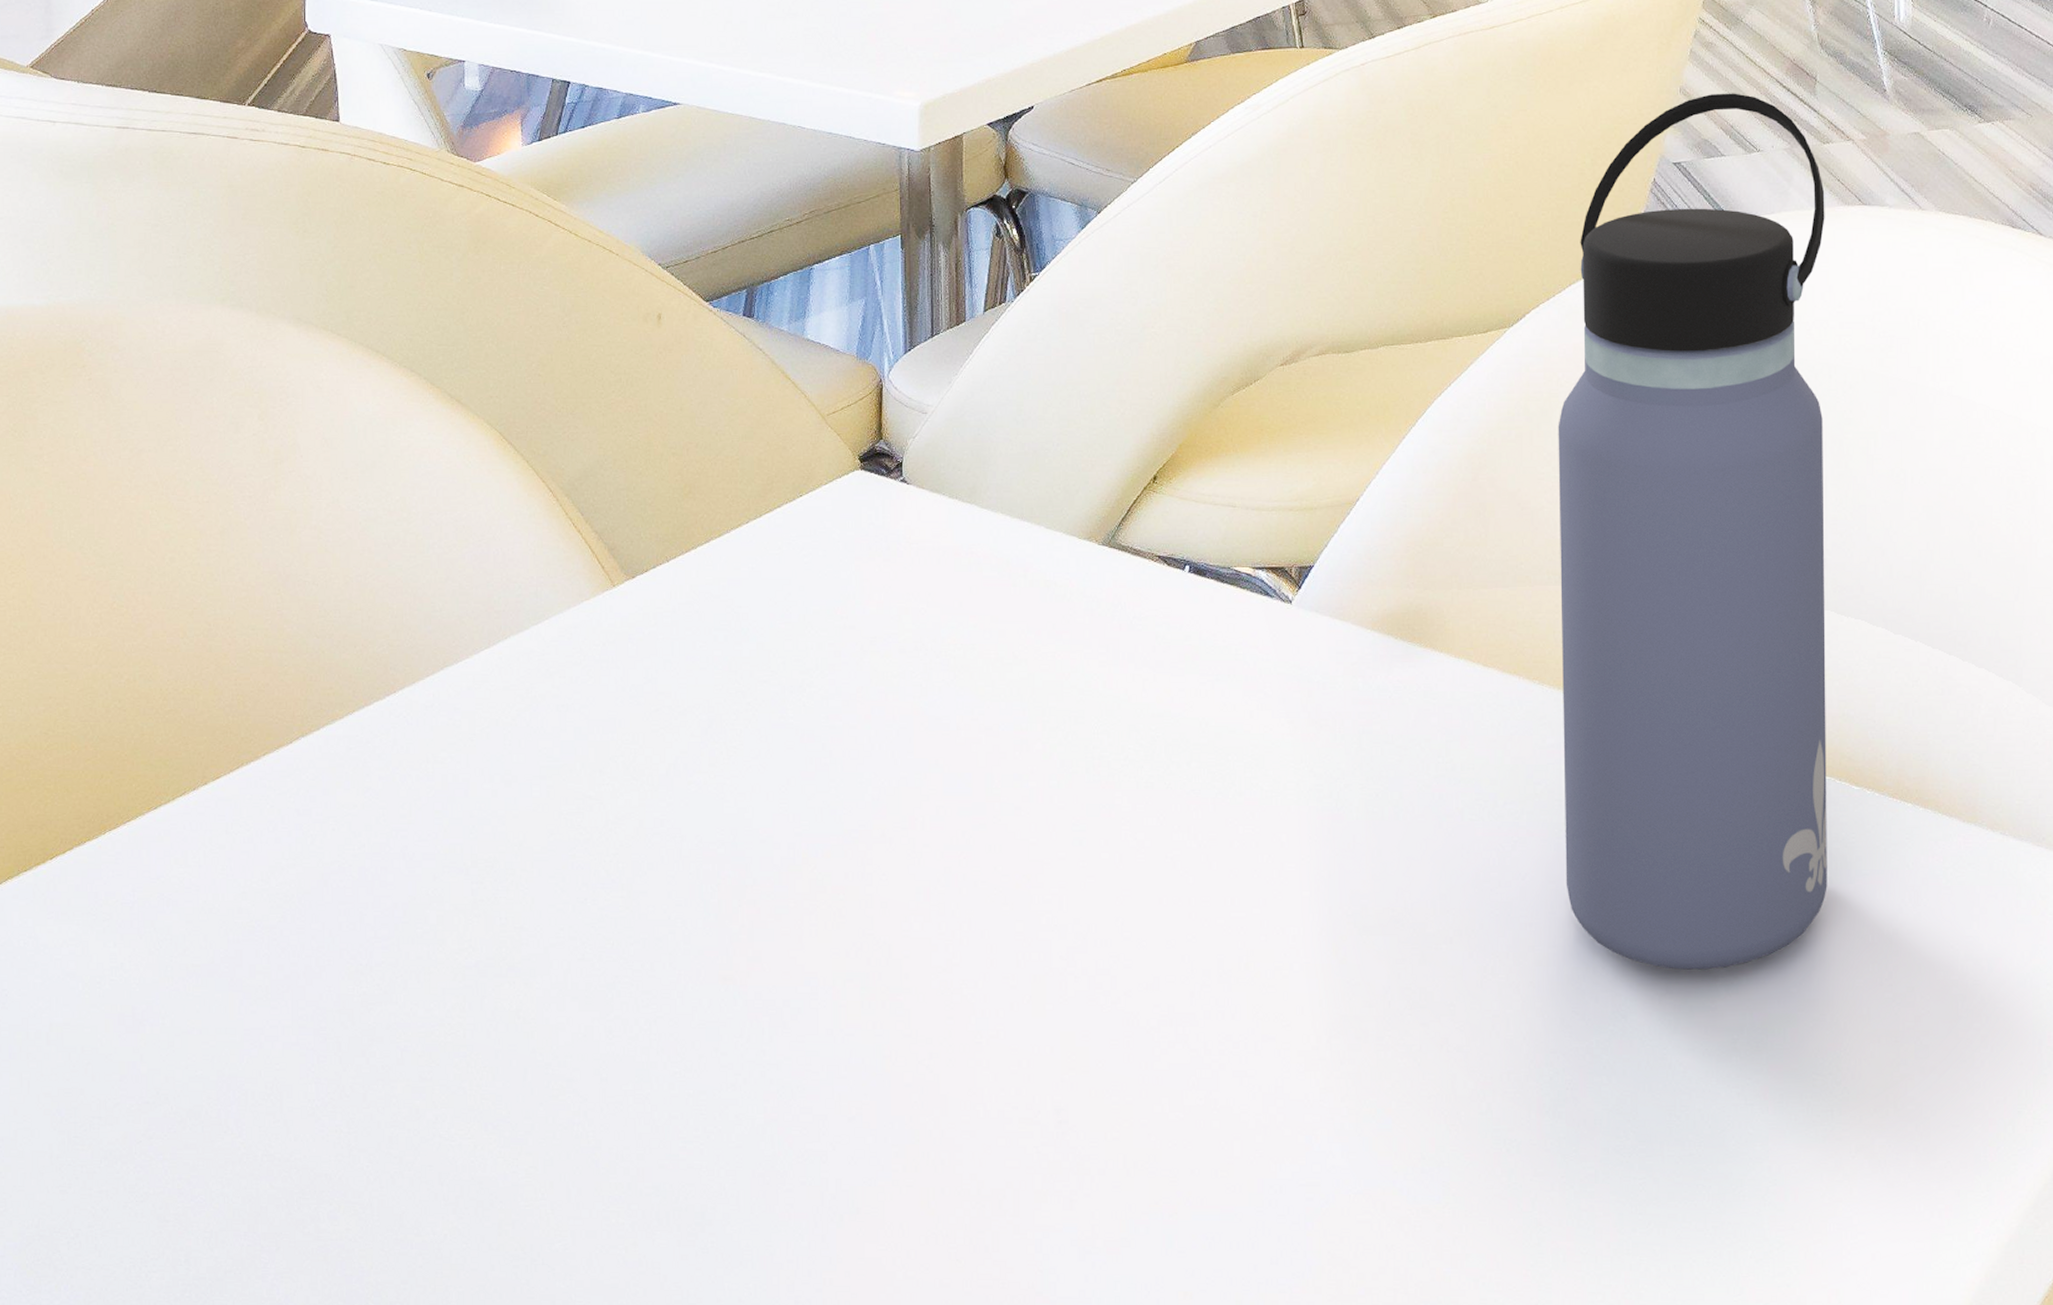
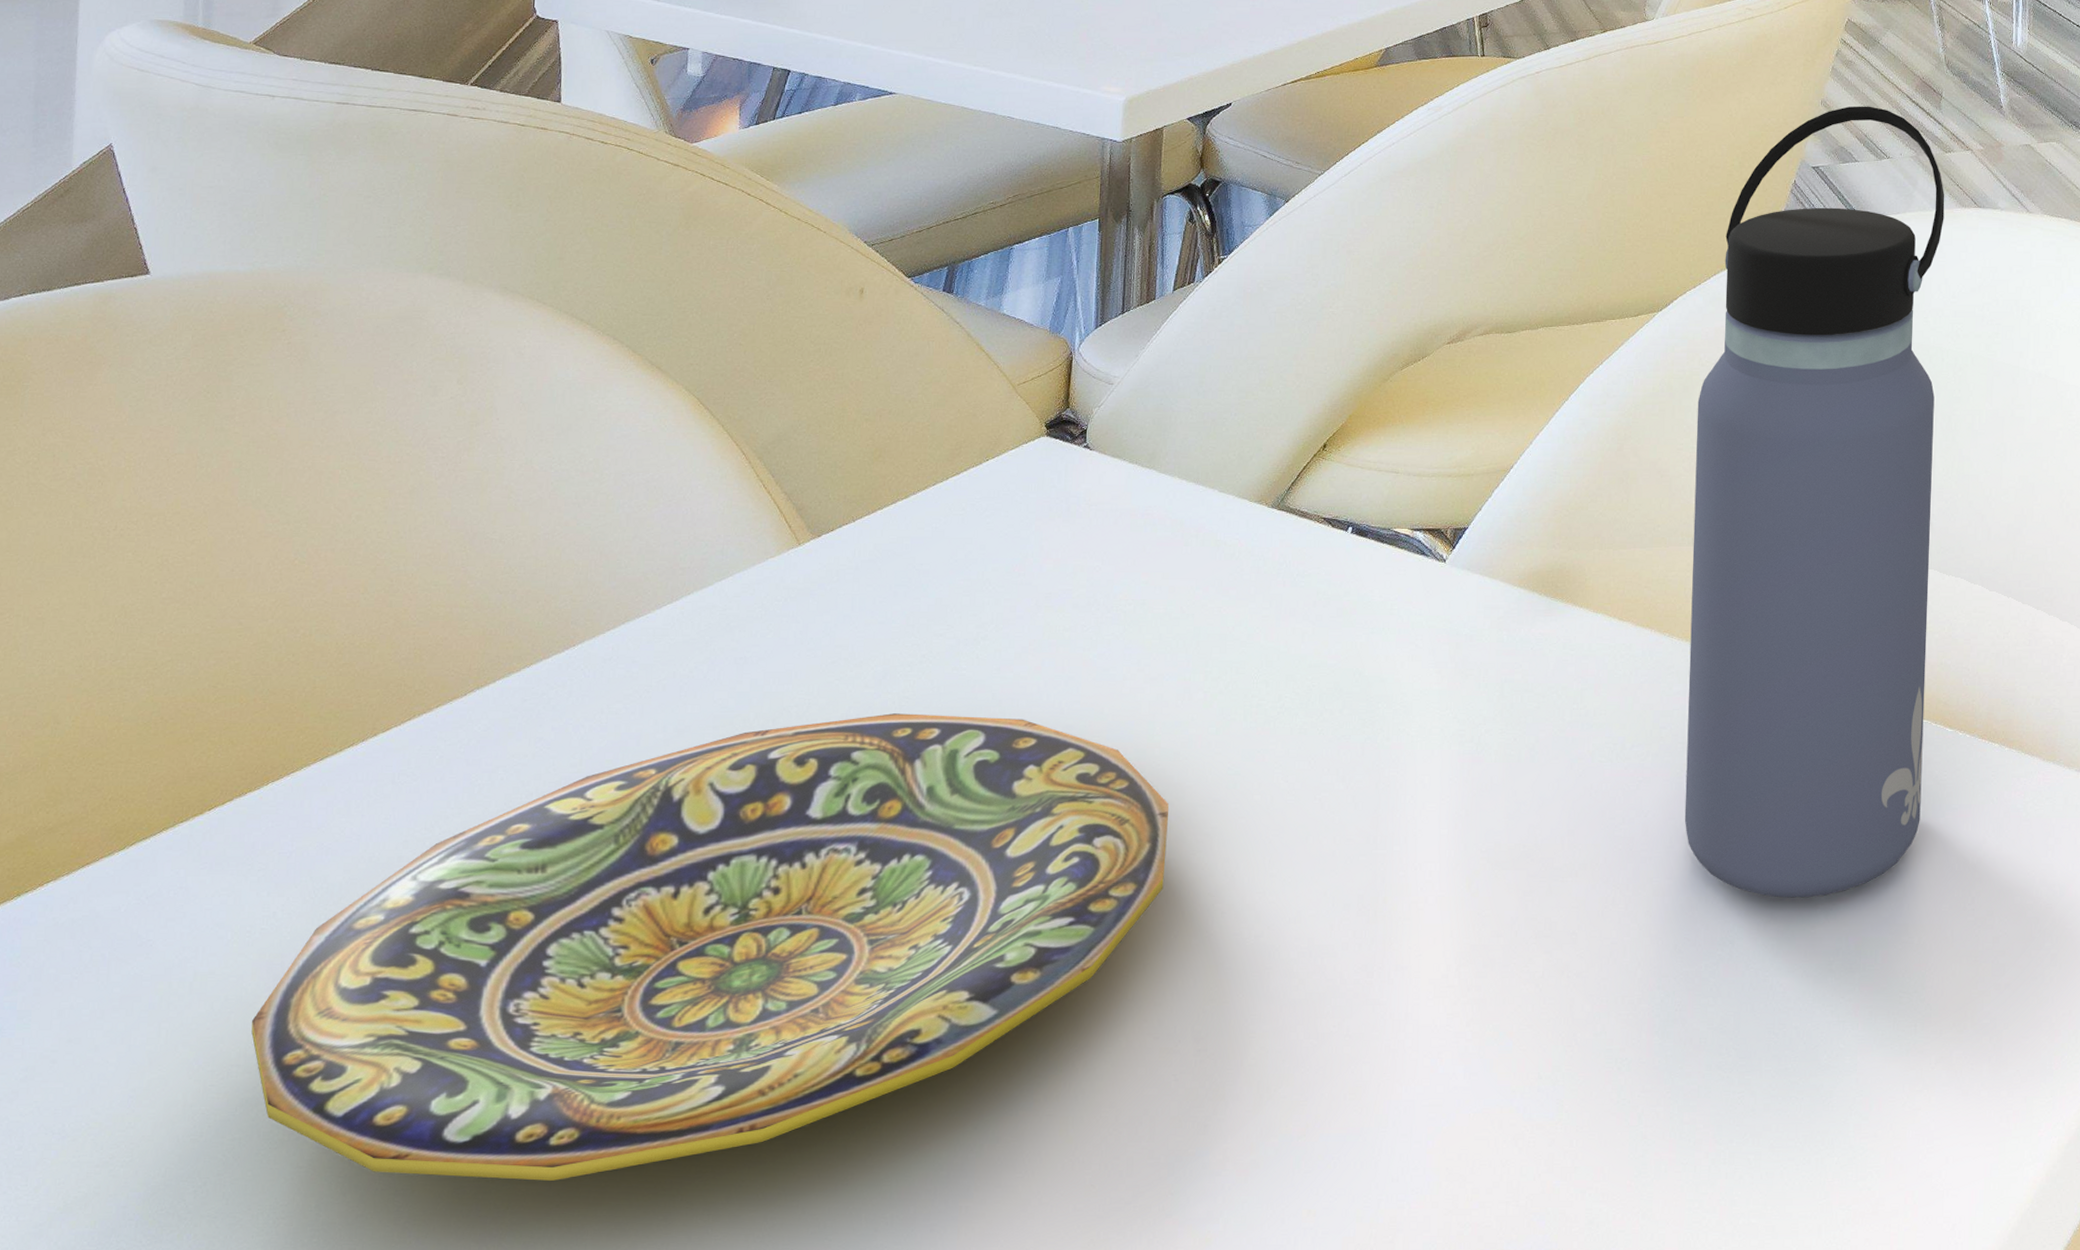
plate: none [109,764,1014,1241] -> present [251,713,1169,1181]

